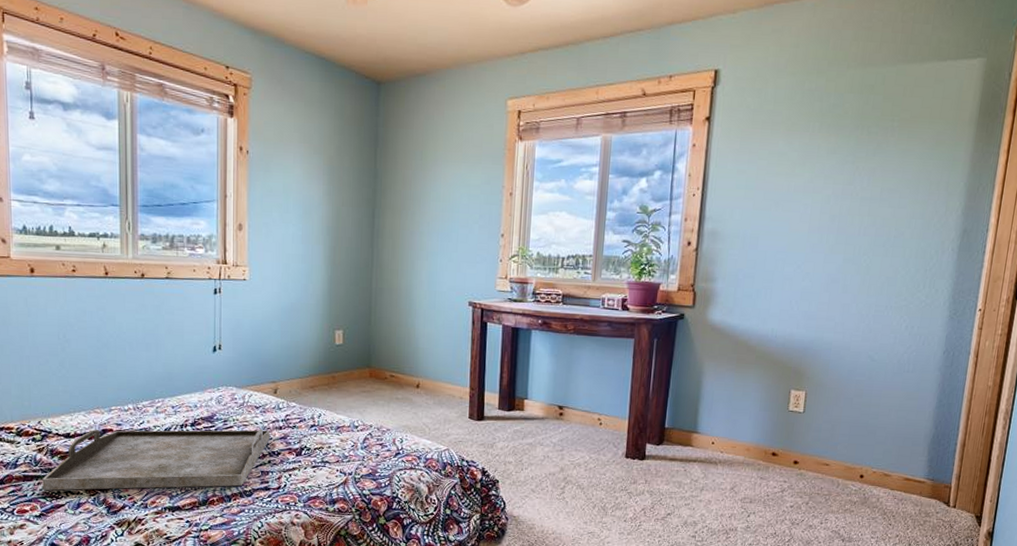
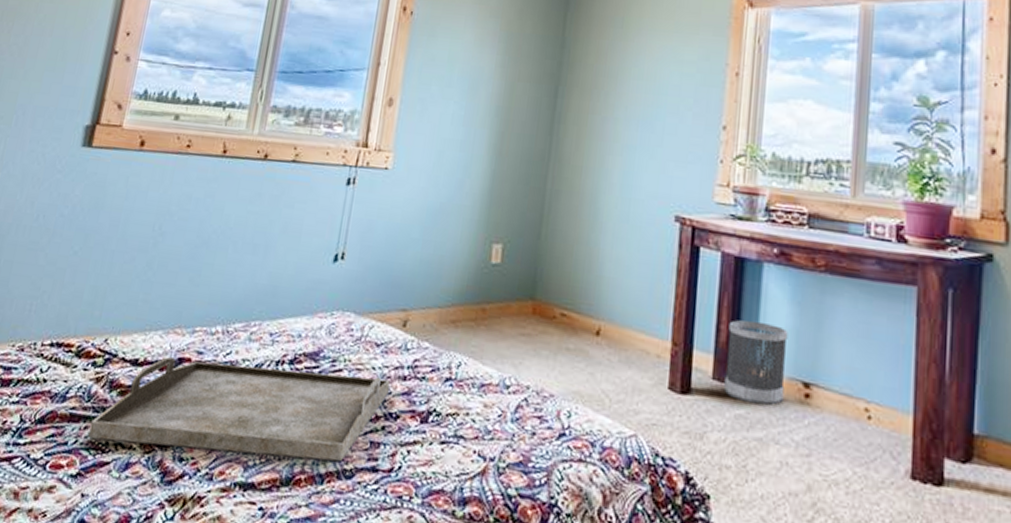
wastebasket: none [506,369,549,423] -> present [724,320,788,406]

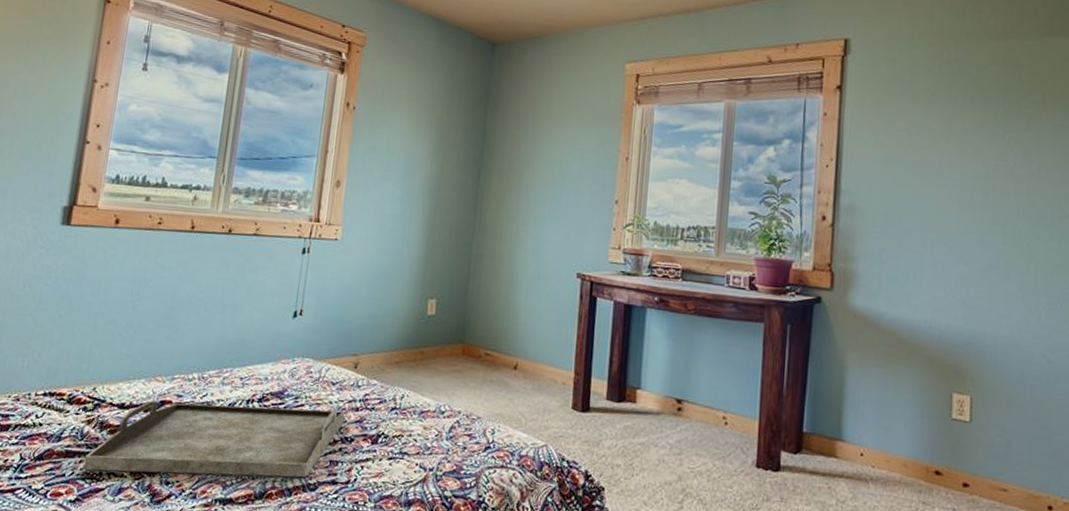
wastebasket: present [724,320,788,406] -> none [615,353,666,418]

